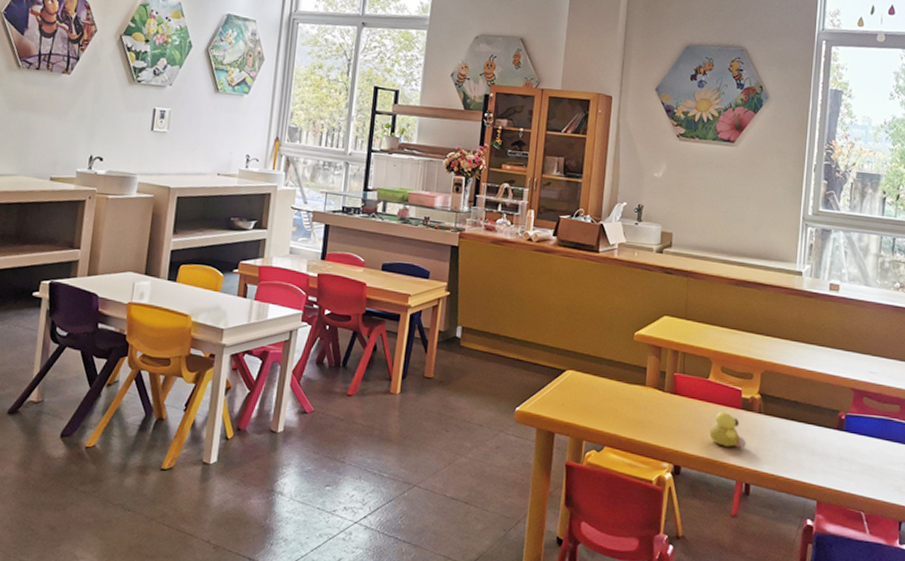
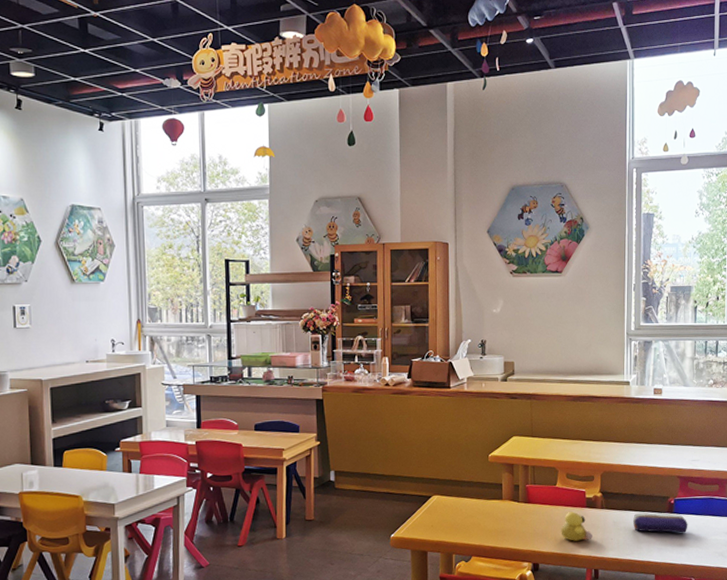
pencil case: none [795,425,861,456] -> present [633,512,688,533]

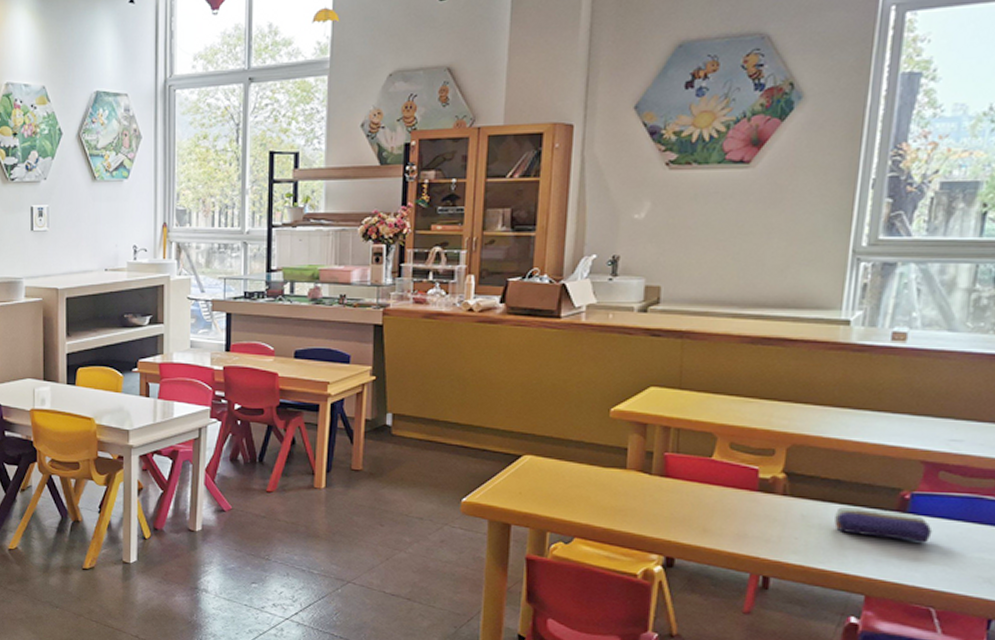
toy duck: present [561,511,593,541] -> none [713,494,766,536]

